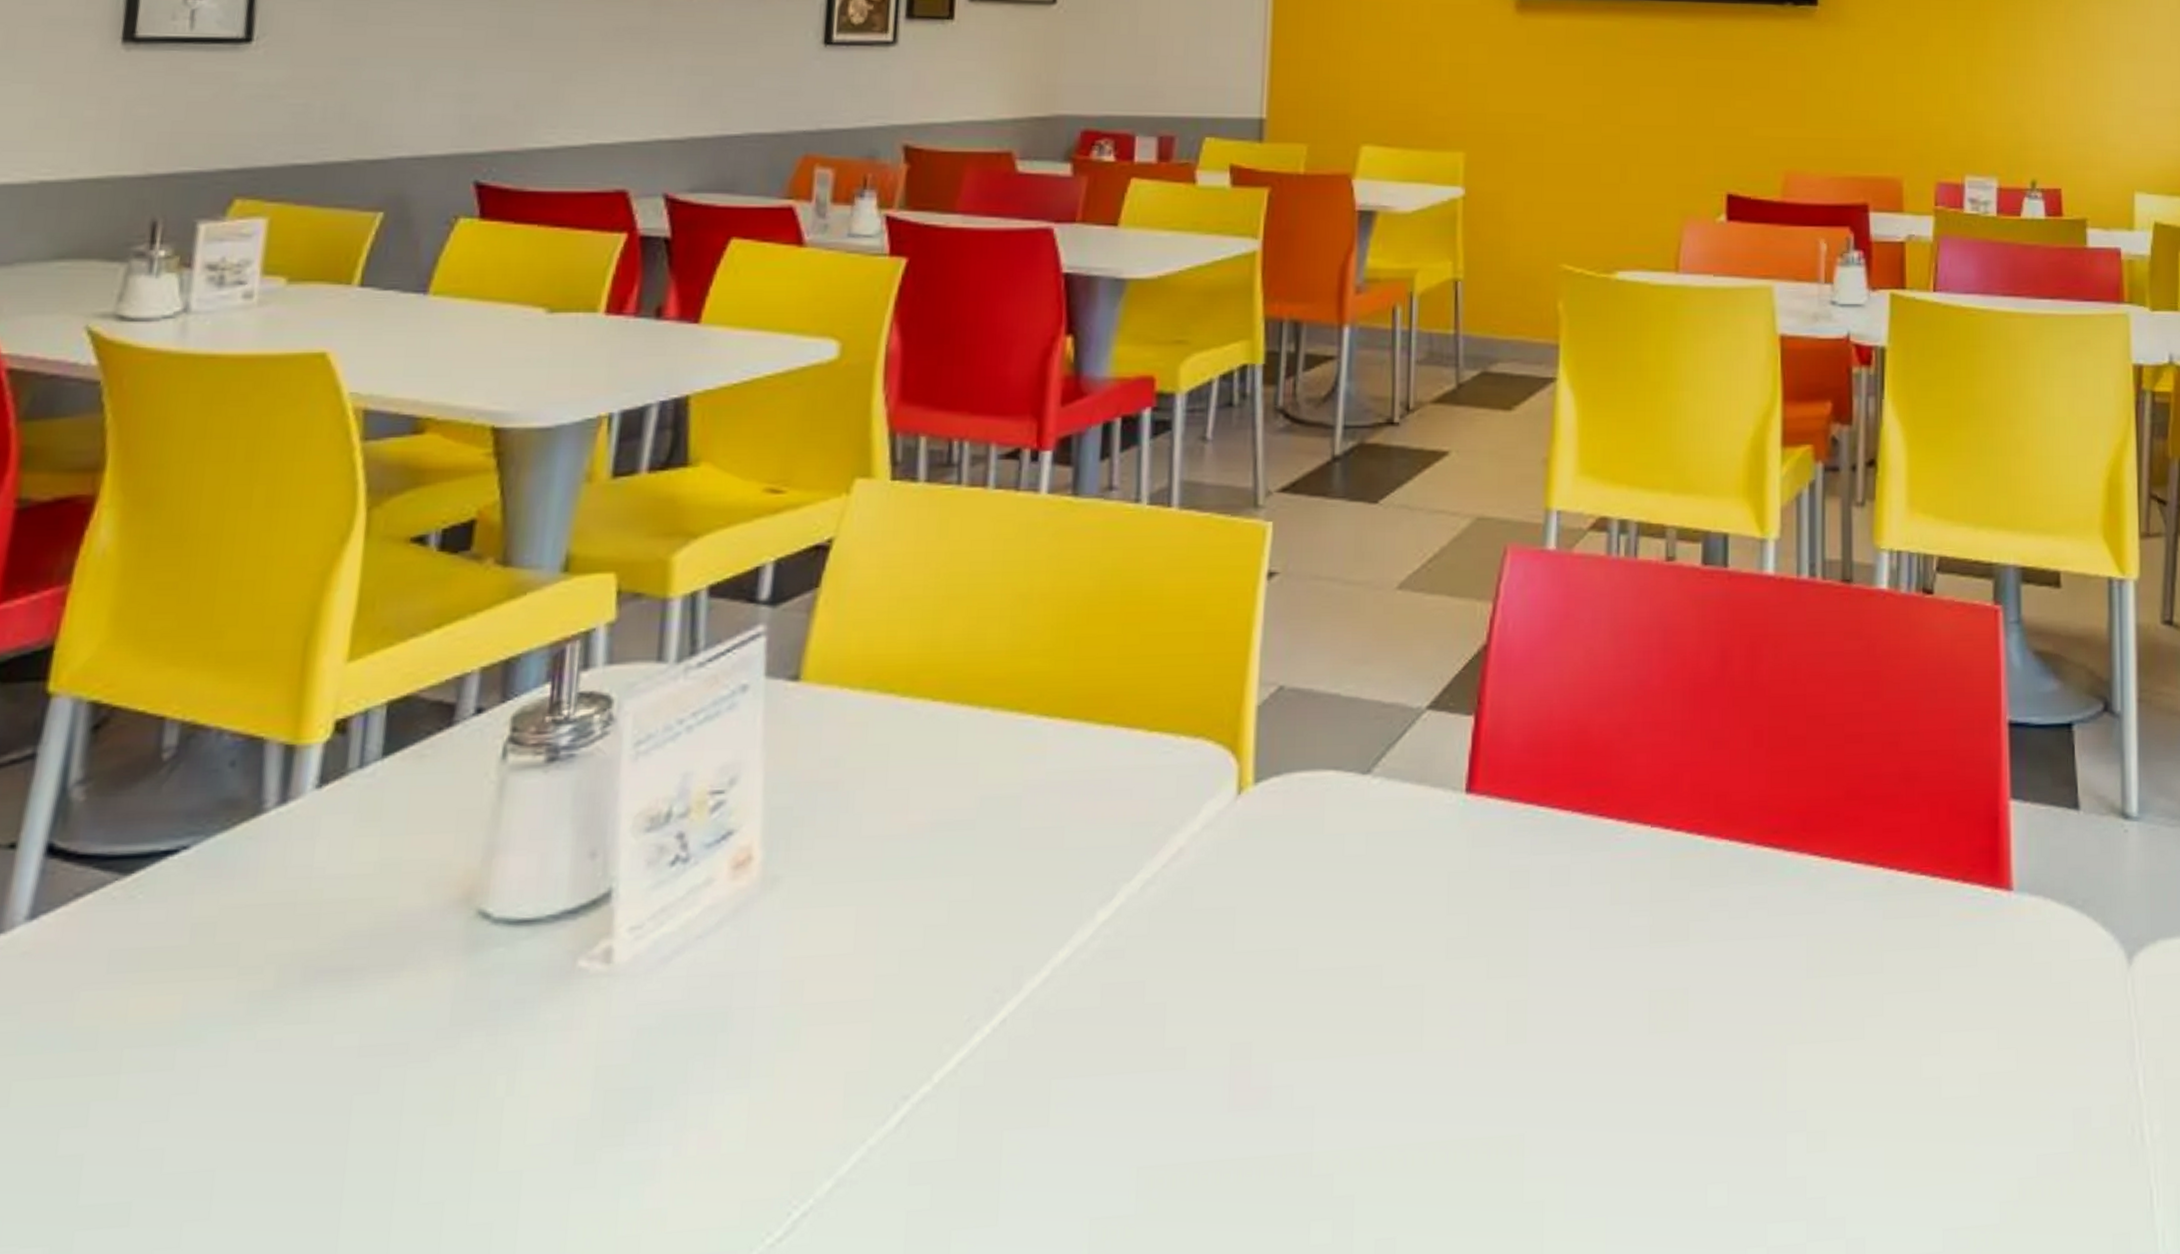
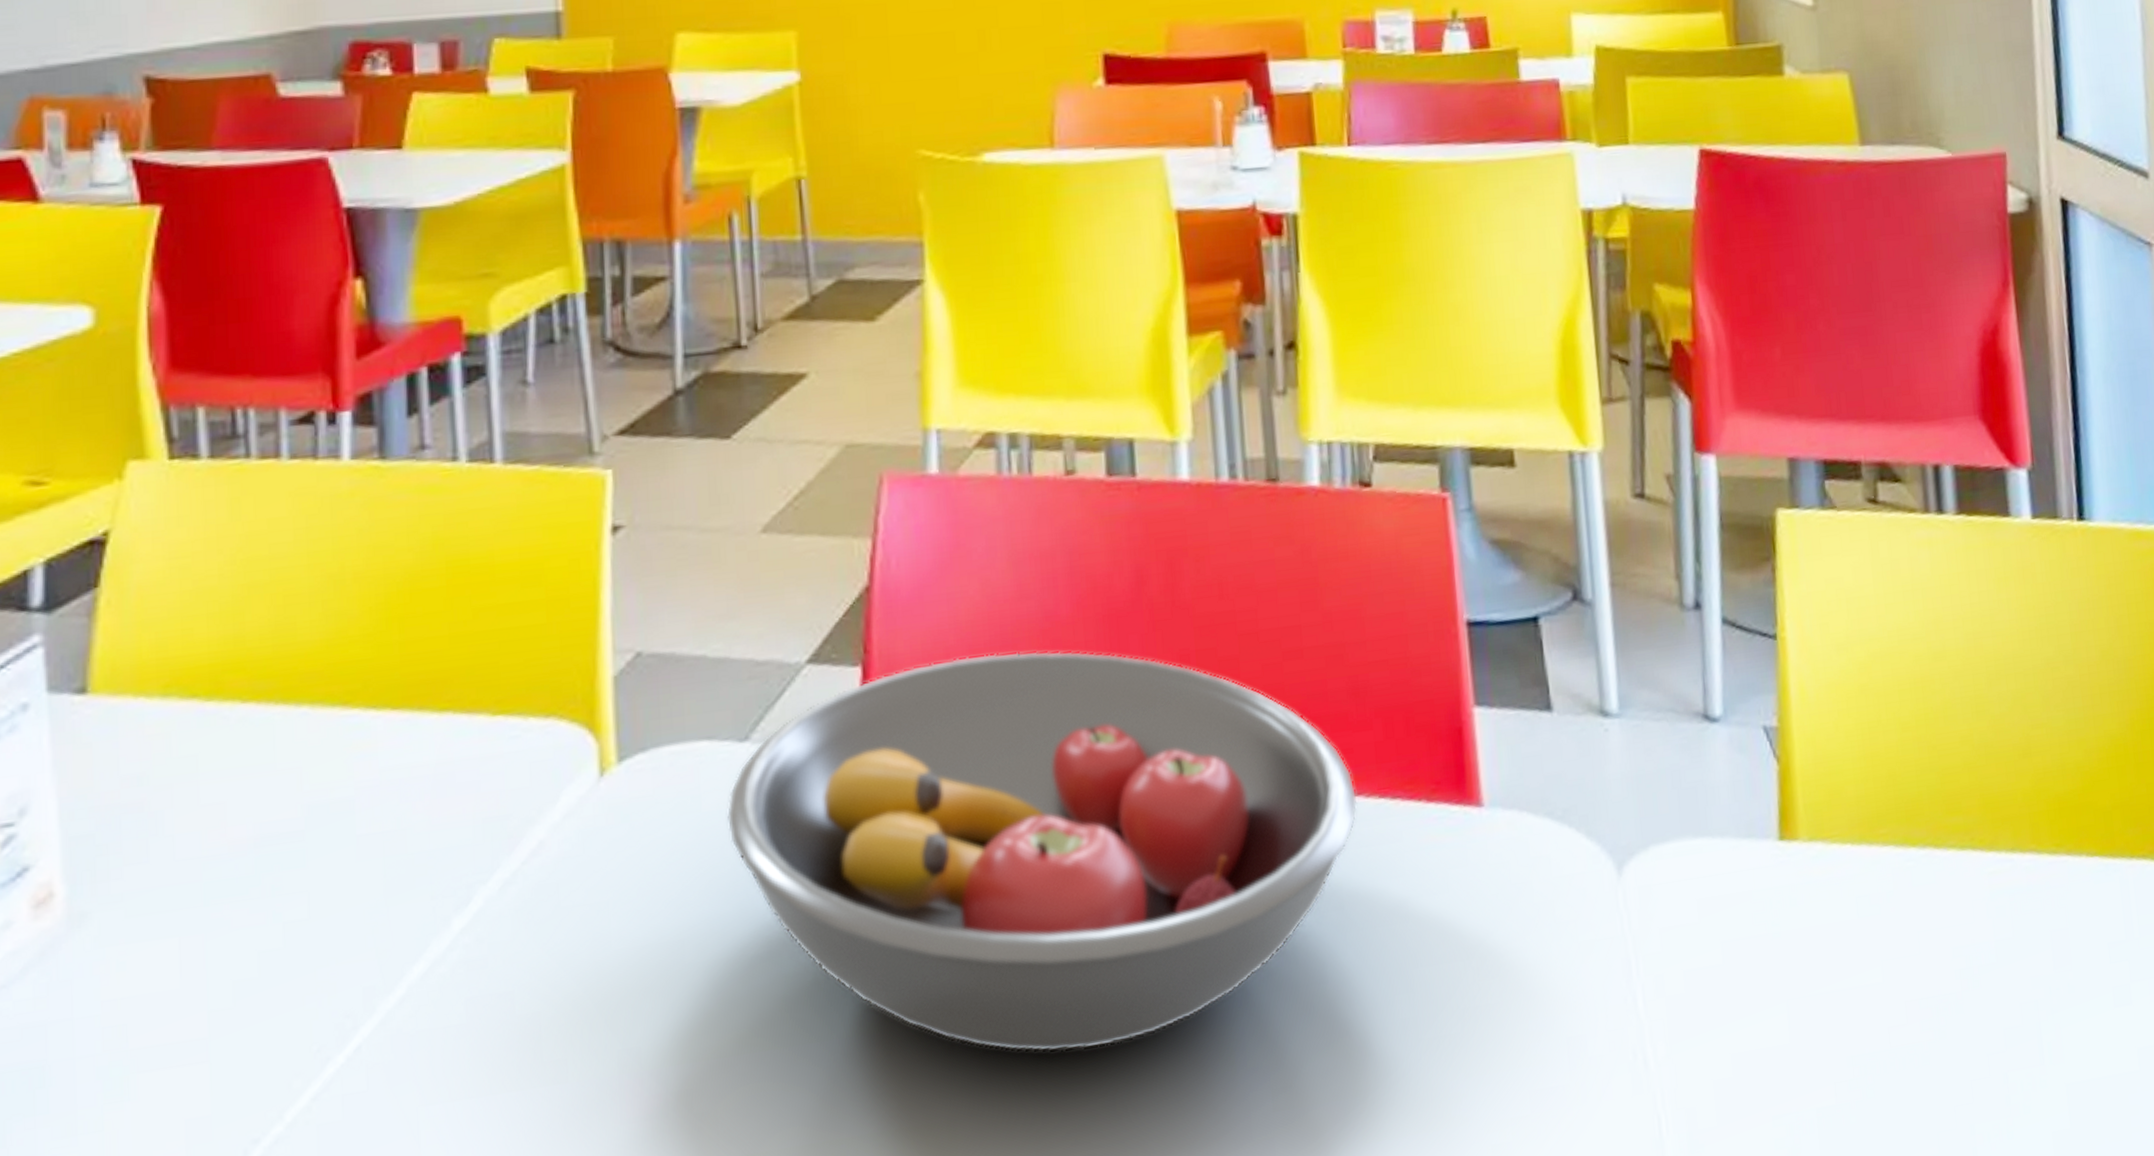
fruit bowl: none [1345,714,1902,1081] -> present [726,650,1358,1053]

